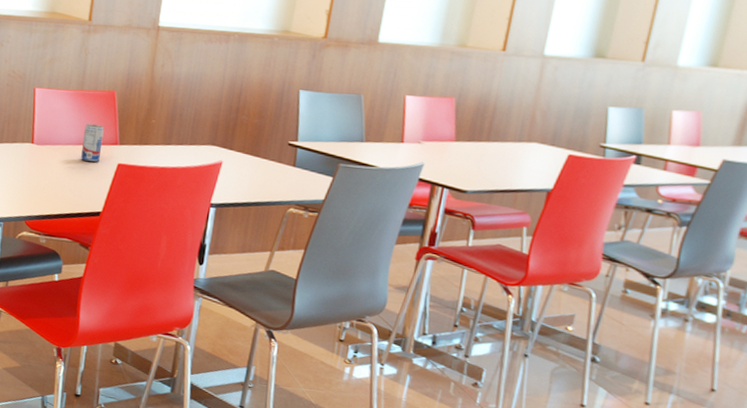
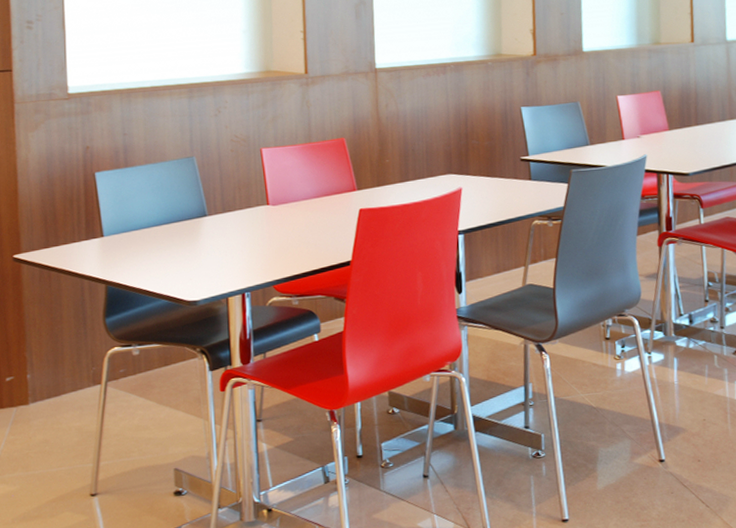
beverage can: present [81,123,104,162] -> none [319,174,341,213]

